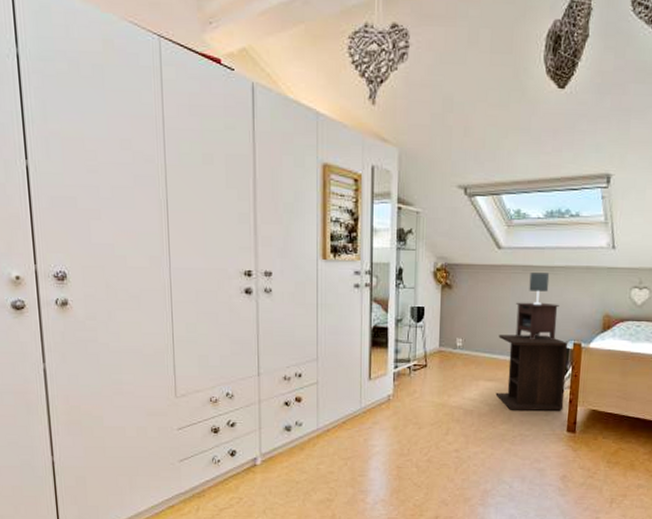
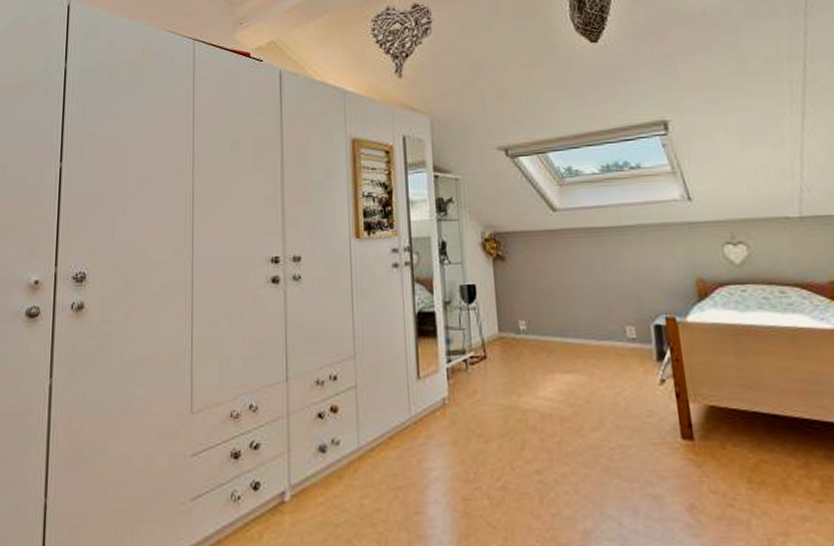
nightstand: present [495,334,568,411] -> none [569,310,671,411]
table lamp: present [516,272,560,340] -> none [584,234,642,317]

